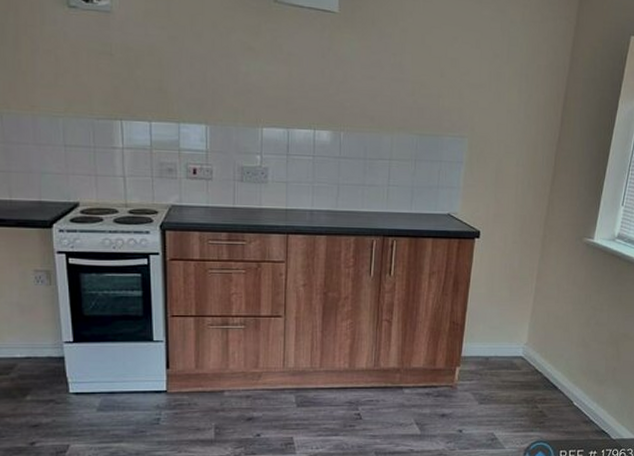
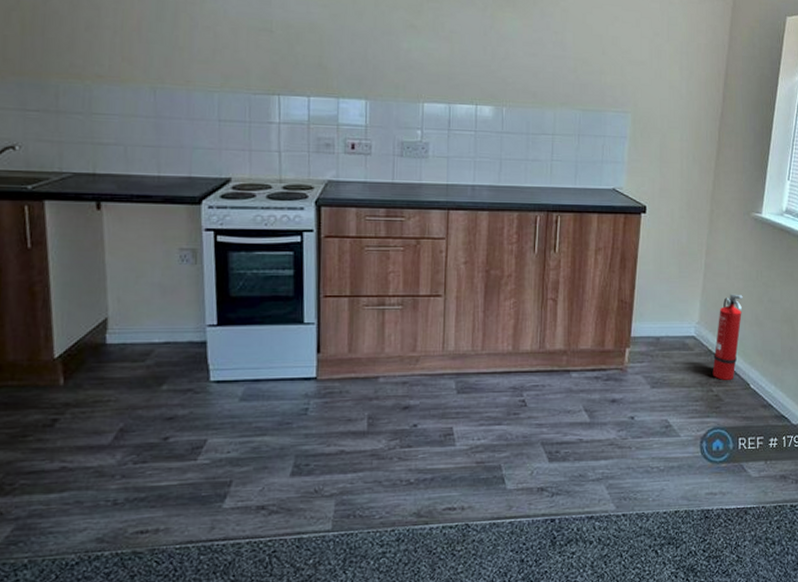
fire extinguisher: none [538,317,571,398] -> present [712,294,743,380]

